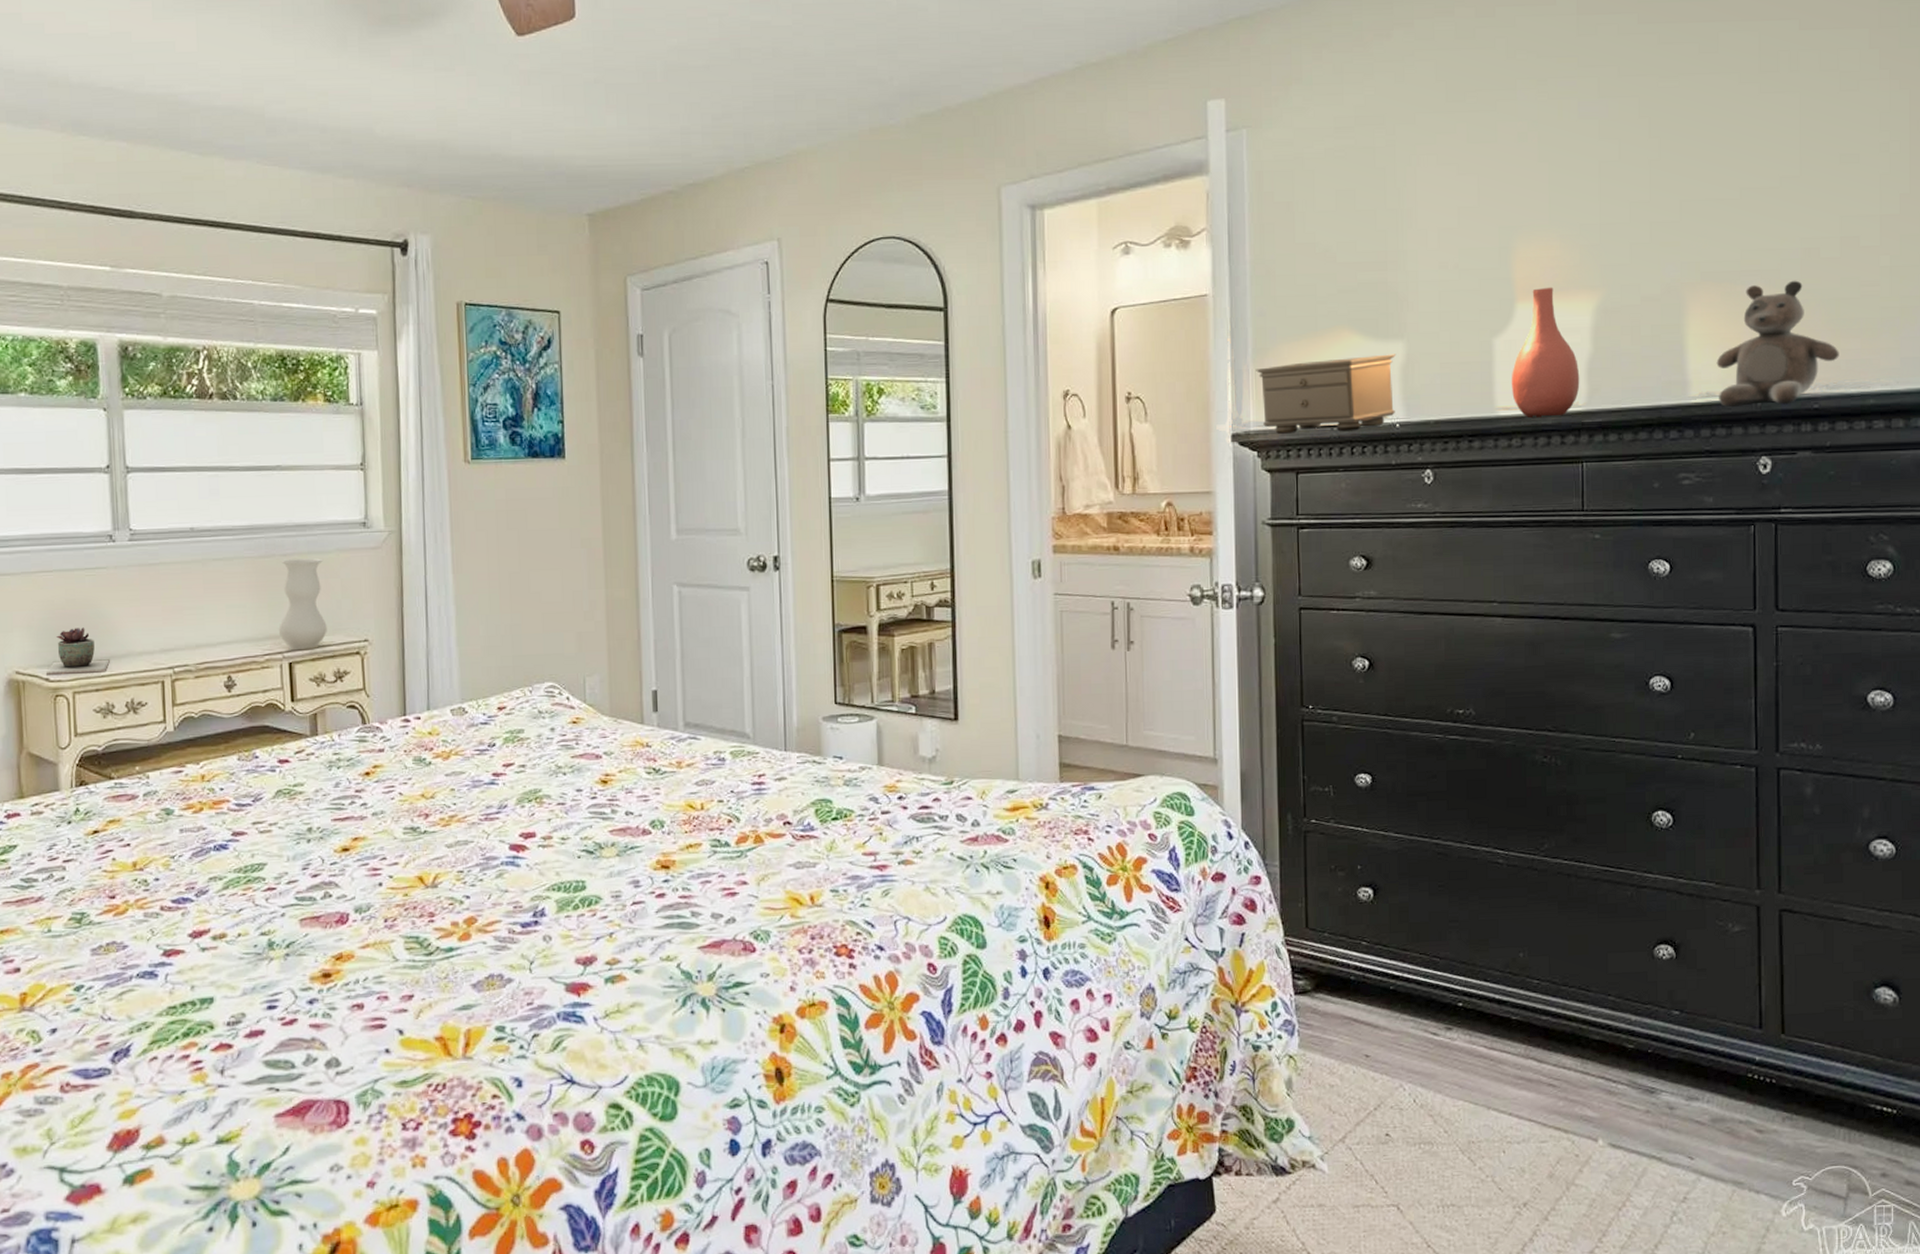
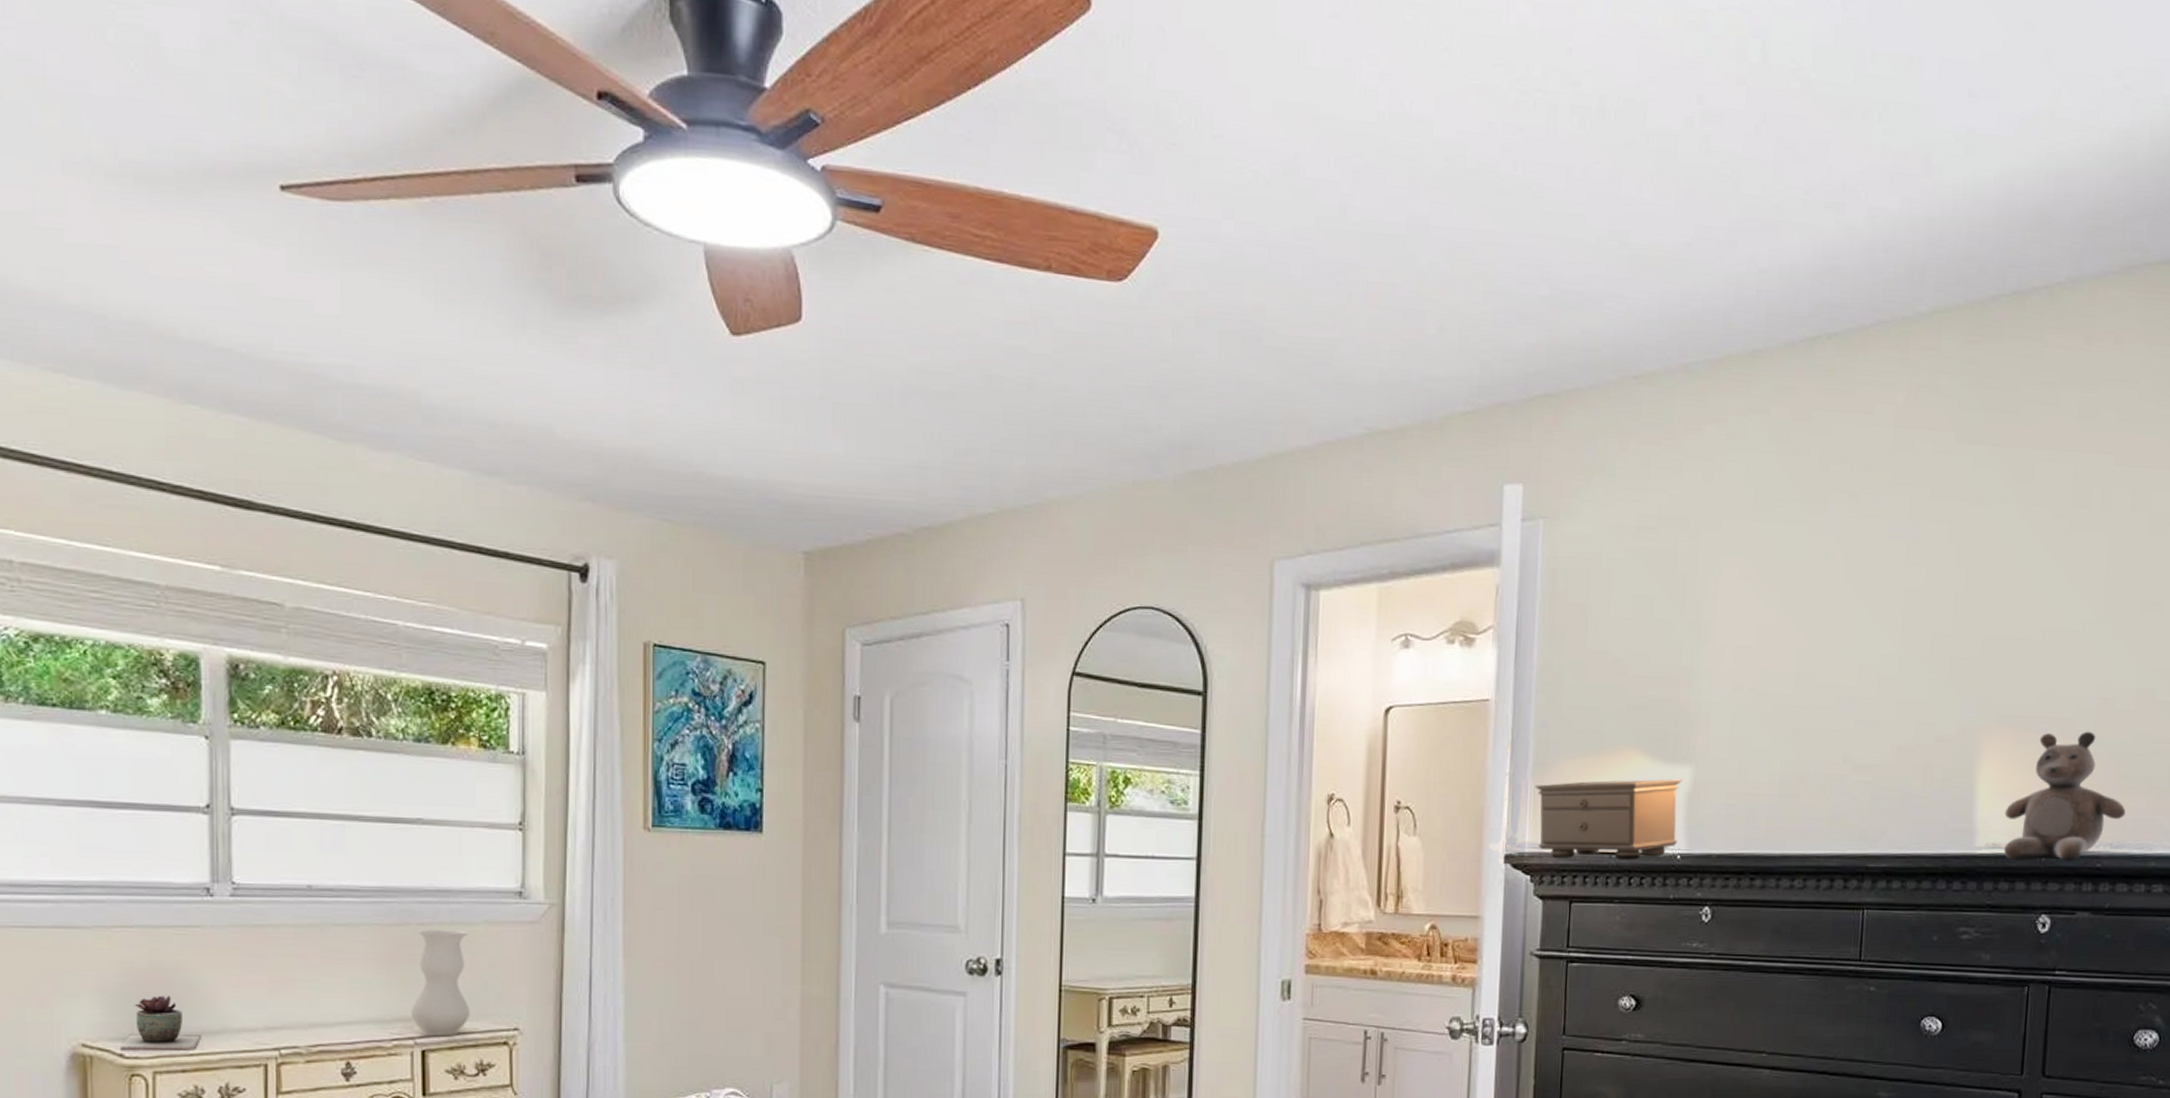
vase: present [1511,287,1580,419] -> none [1797,719,1868,860]

